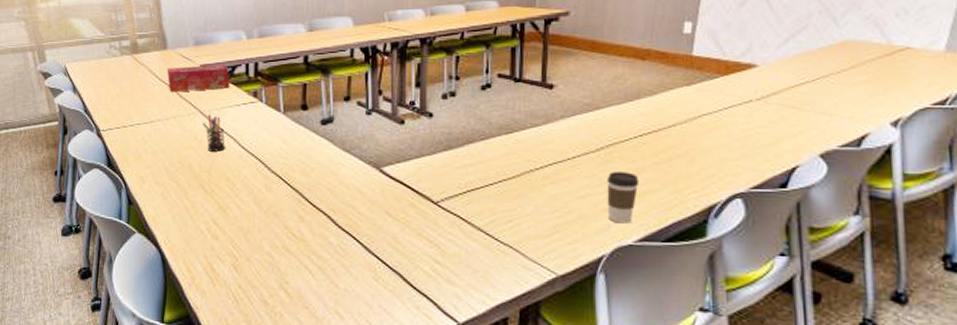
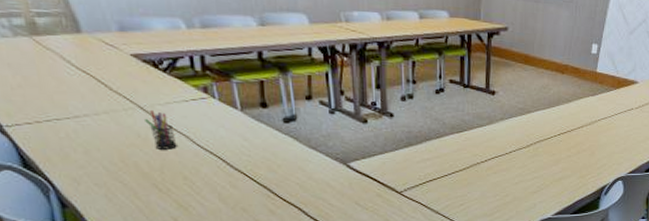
tissue box: present [166,65,230,93] -> none [85,55,173,85]
coffee cup: present [606,172,640,224] -> none [534,163,557,202]

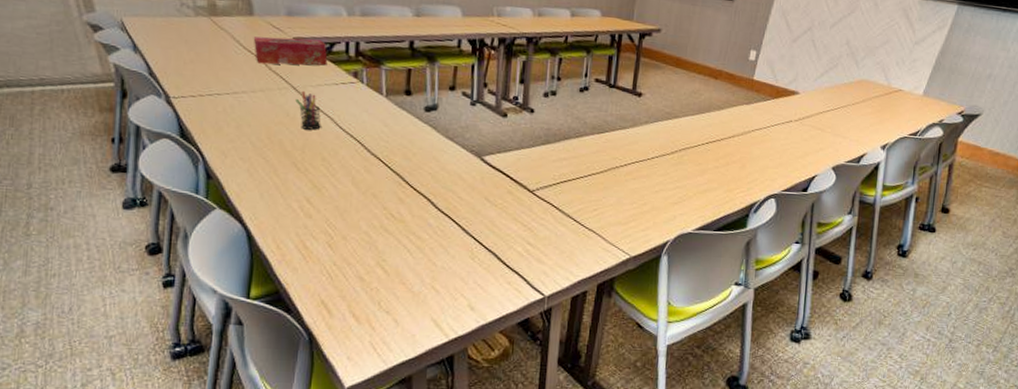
tissue box: none [85,55,173,85] -> present [253,36,328,66]

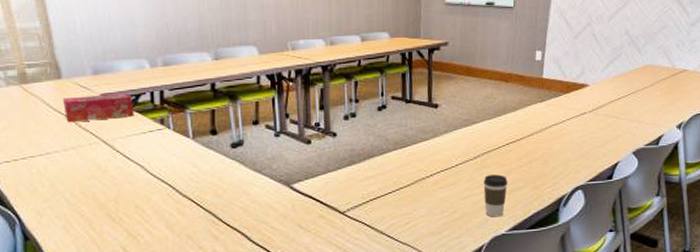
pen holder: present [295,90,321,130] -> none [106,143,132,180]
coffee cup: none [674,172,702,215] -> present [483,174,508,217]

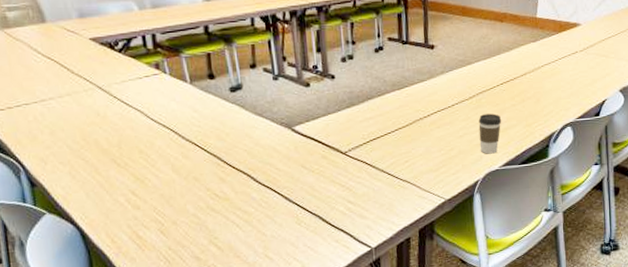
tissue box: present [62,93,134,123] -> none [50,37,128,69]

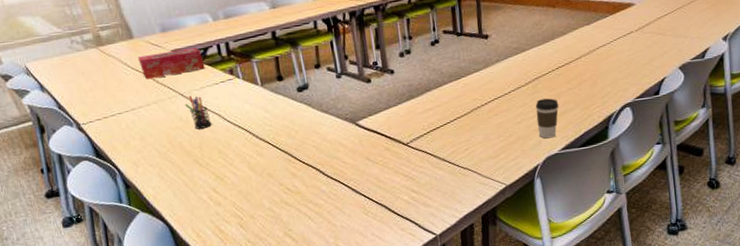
tissue box: none [50,37,128,69] -> present [137,48,205,80]
pen holder: none [103,88,133,126] -> present [185,95,212,129]

